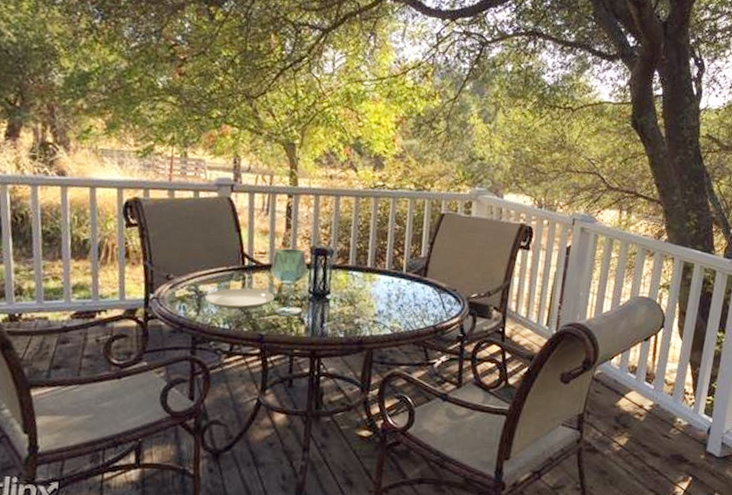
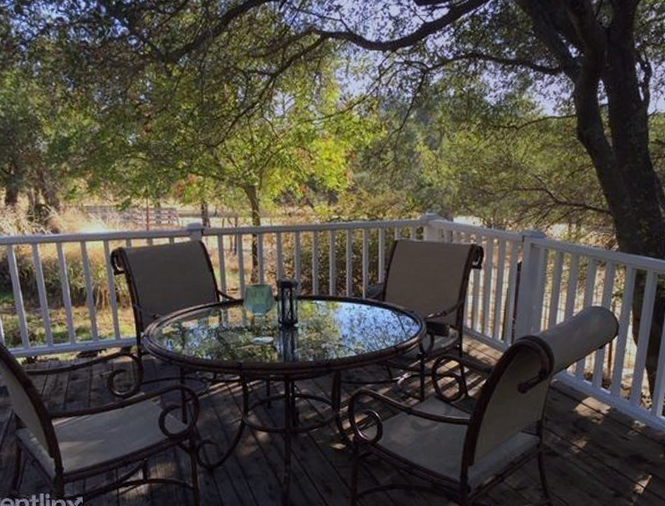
plate: present [204,288,275,310] -> none [187,322,249,342]

